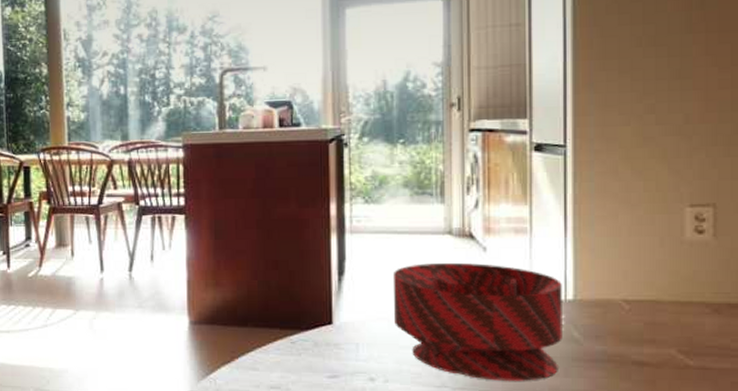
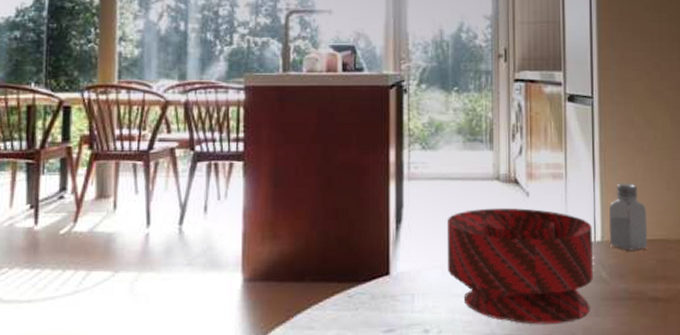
saltshaker: none [584,238,633,311] -> present [609,183,648,251]

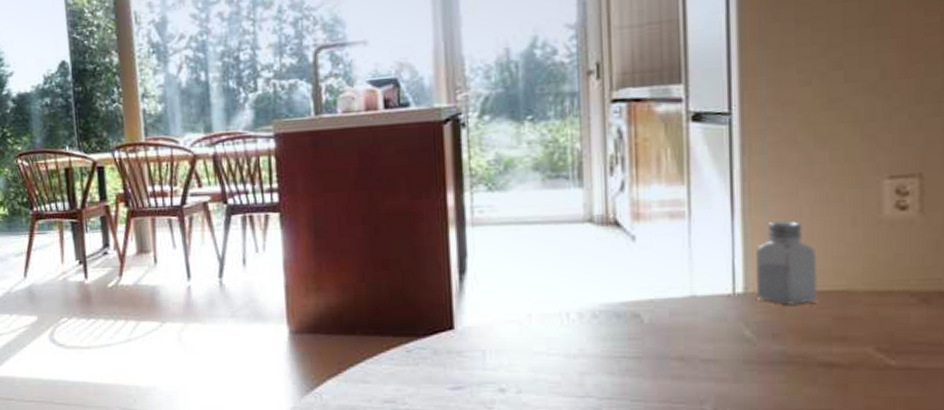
bowl: present [446,208,593,324] -> none [523,254,731,388]

